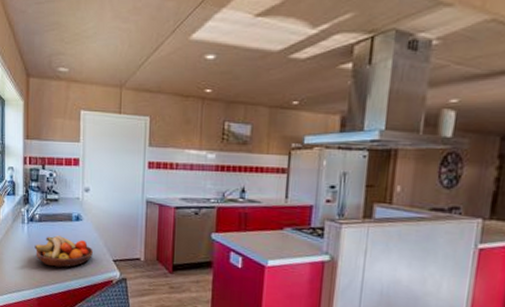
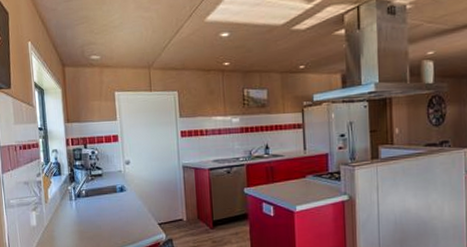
fruit bowl: present [34,235,93,268] -> none [83,207,139,237]

